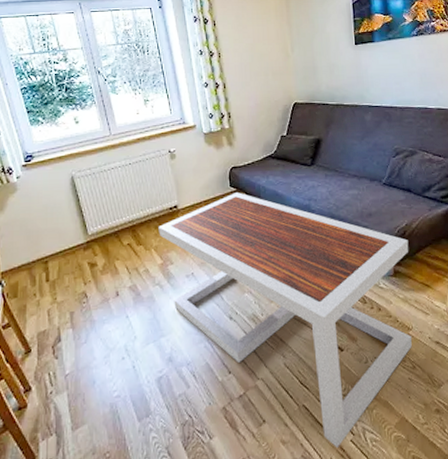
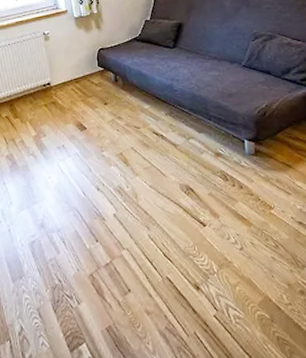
coffee table: present [158,192,412,448] -> none [33,72,274,322]

